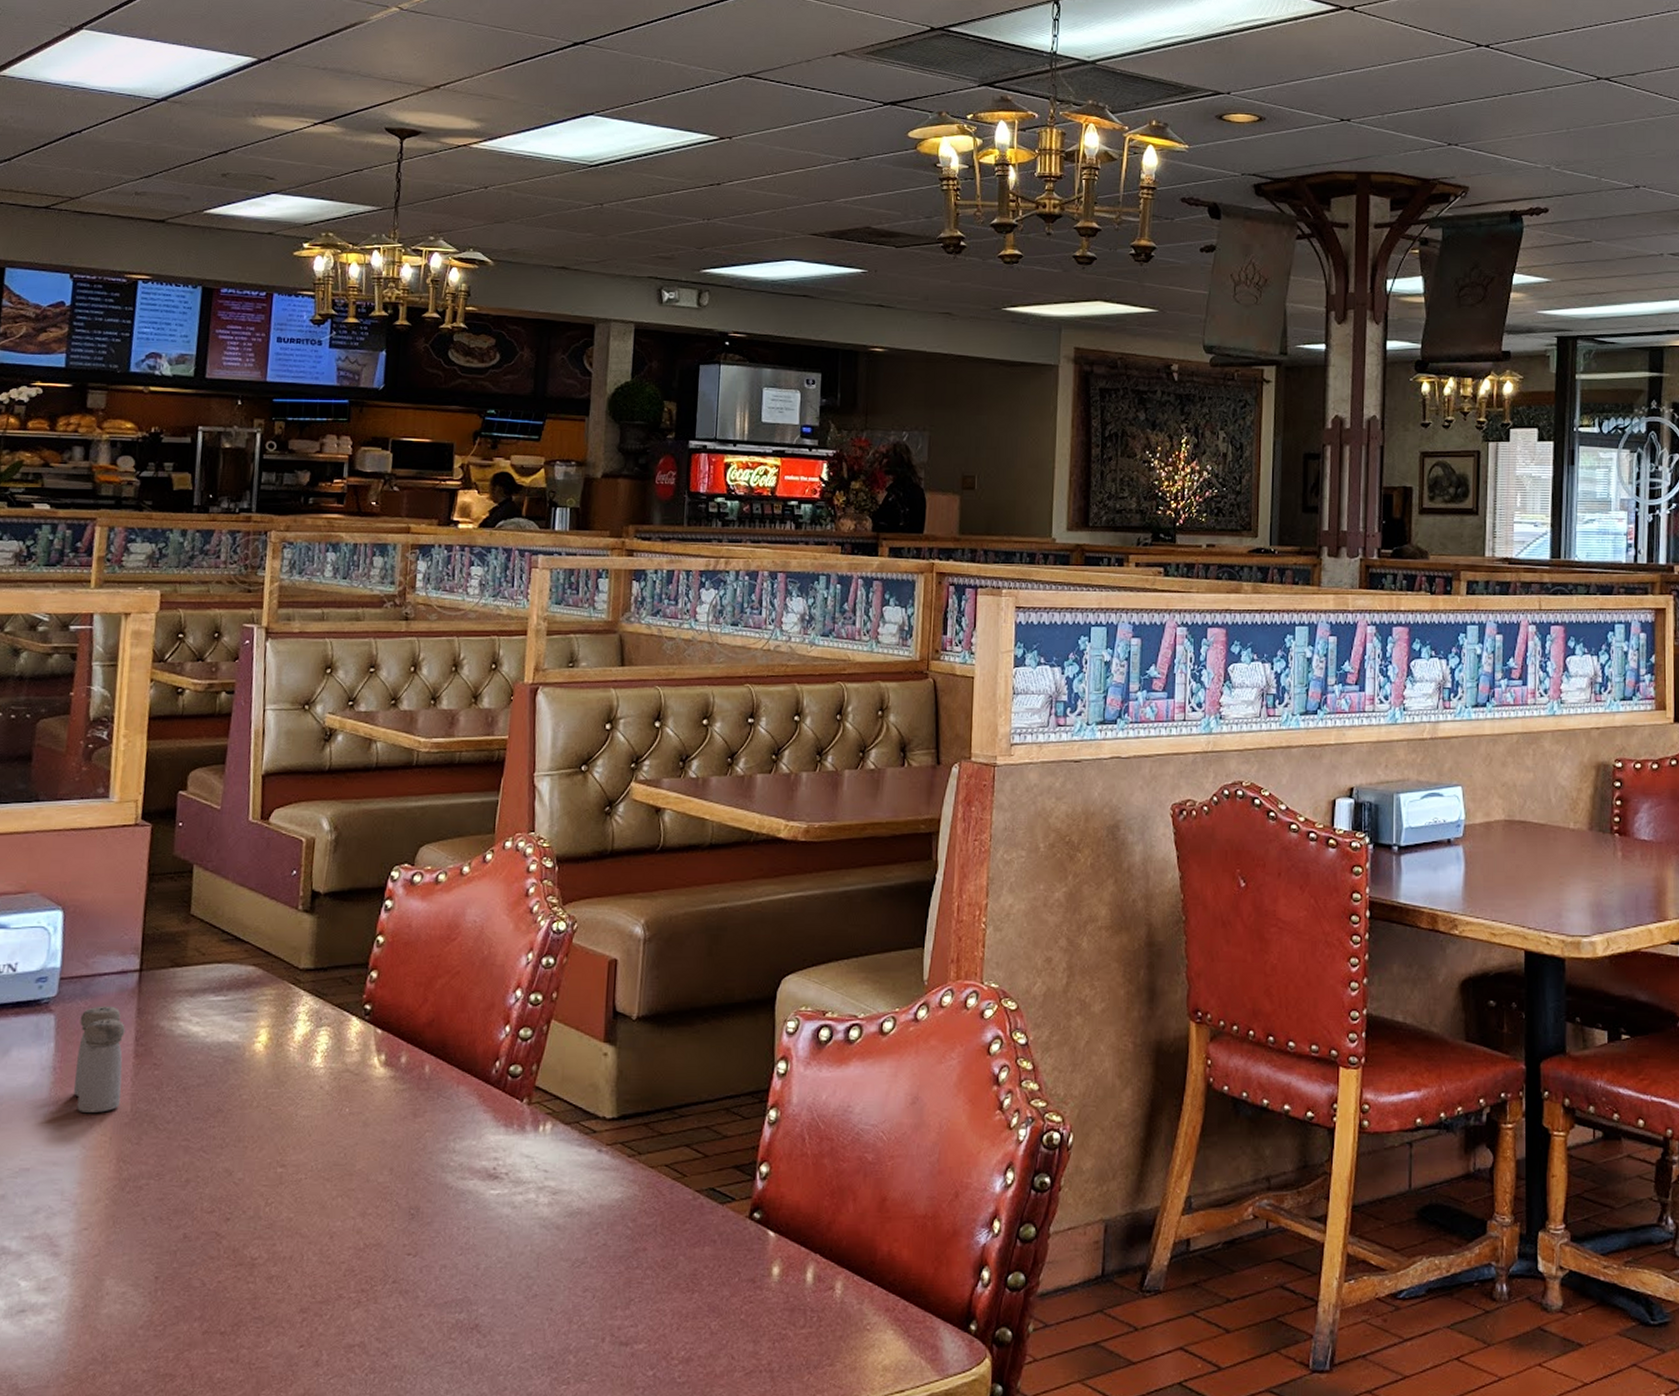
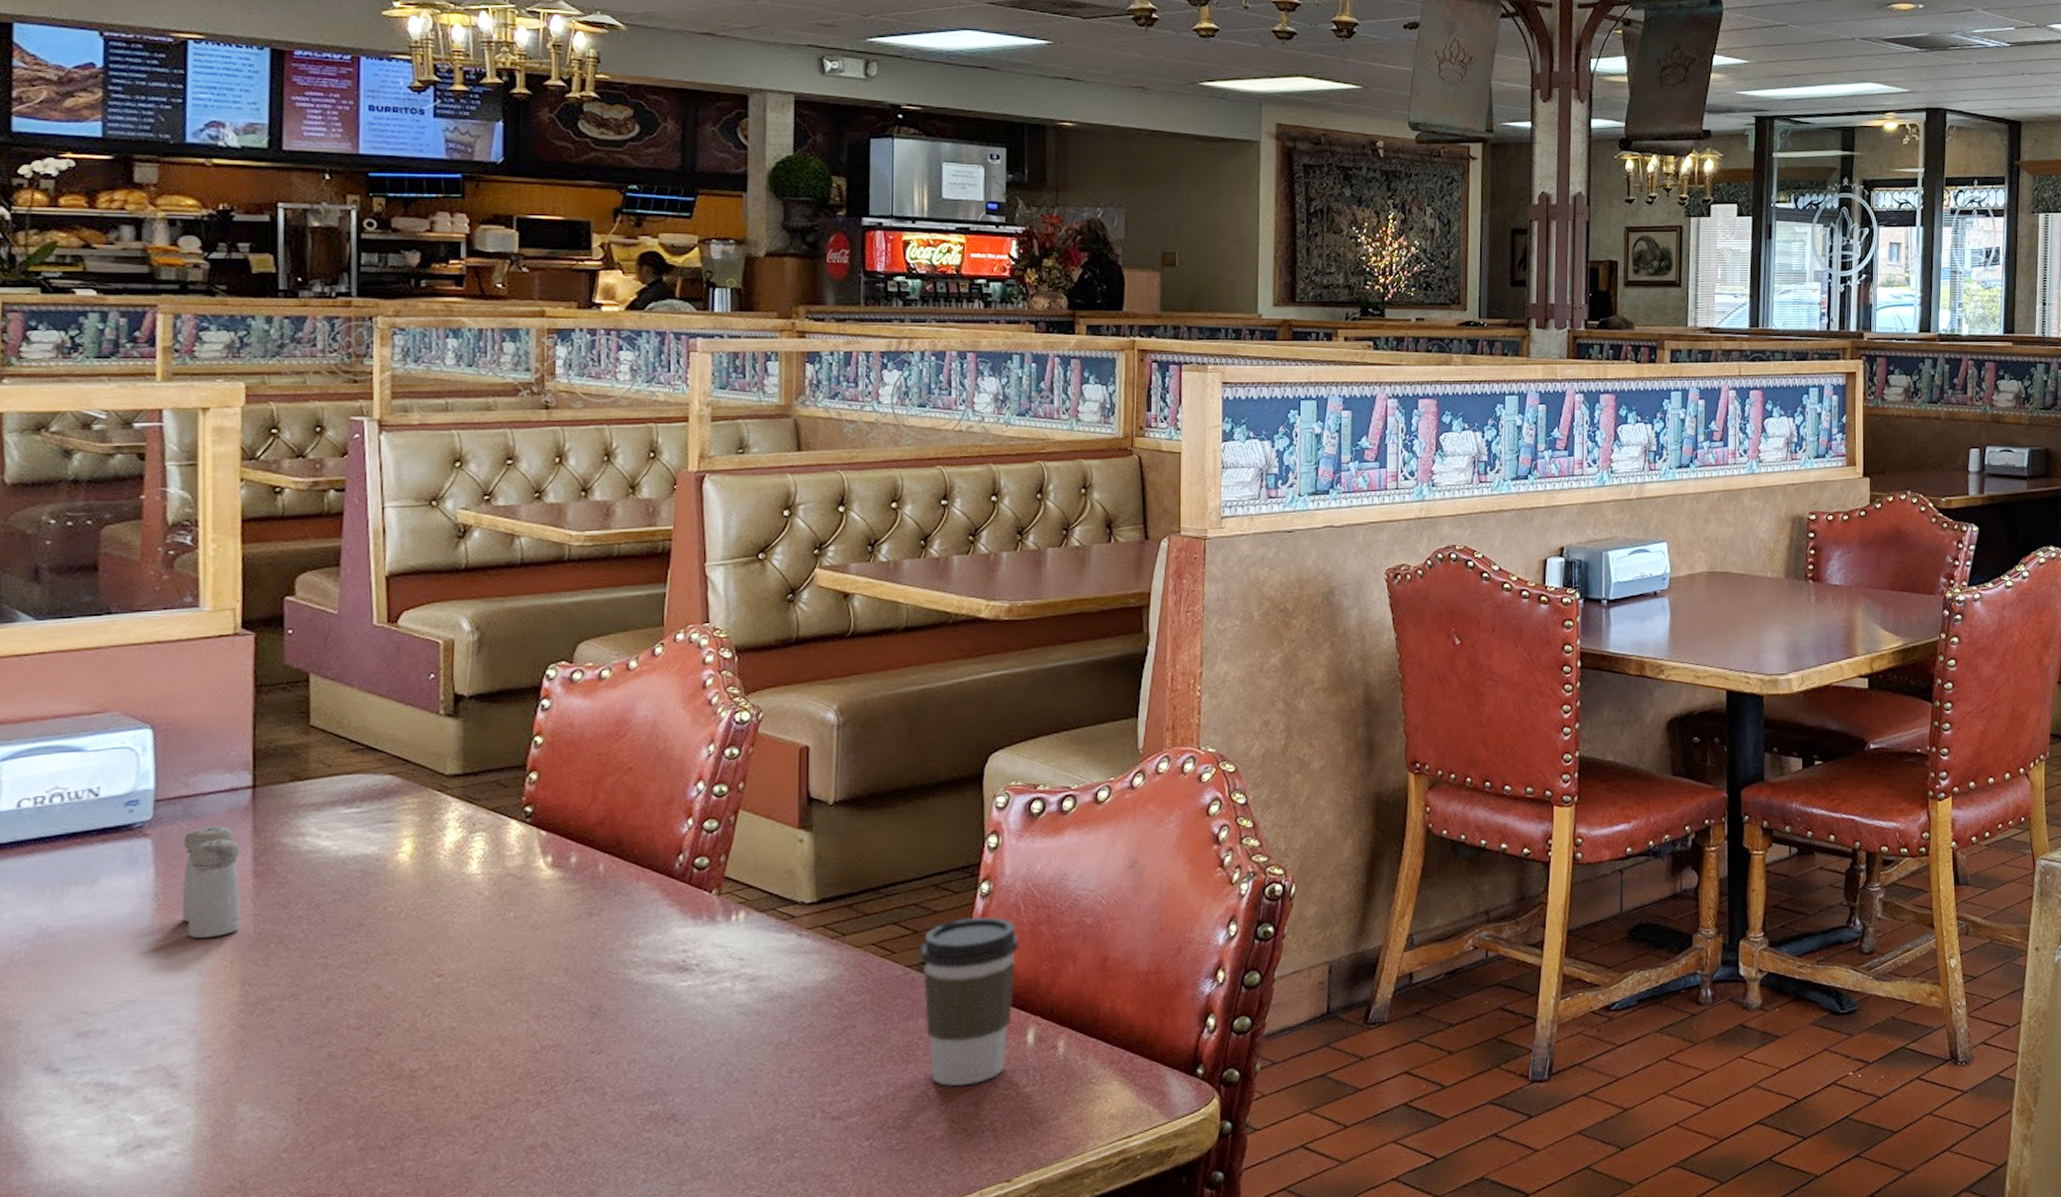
coffee cup: none [709,1144,803,1321] -> present [921,917,1019,1087]

